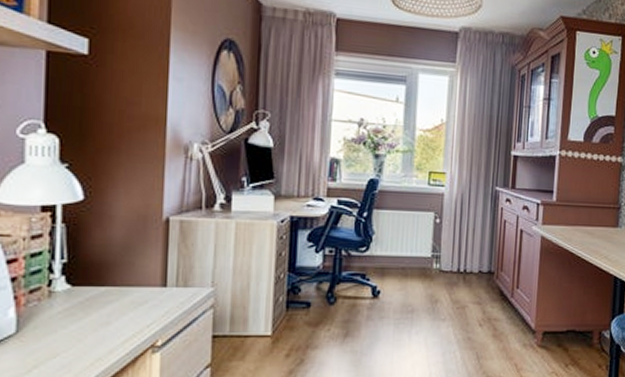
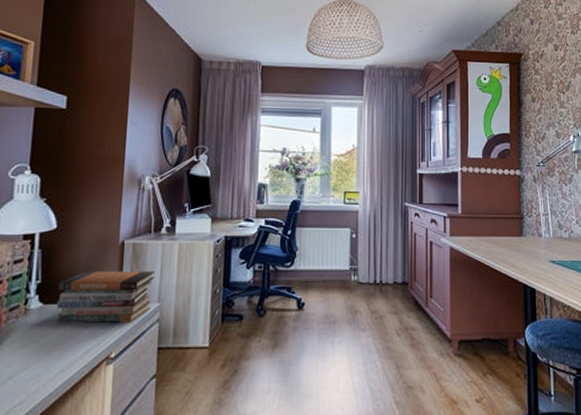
book stack: none [87,250,207,308] -> present [56,270,155,323]

